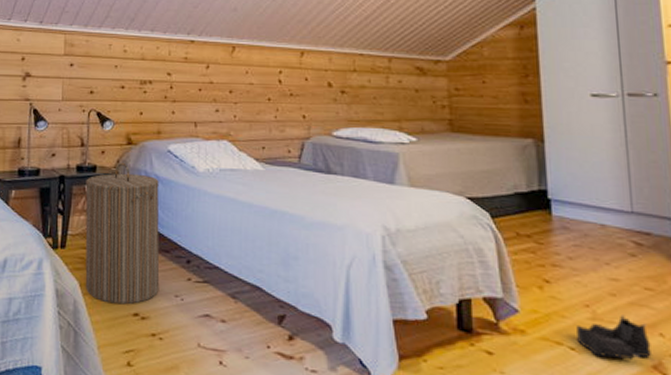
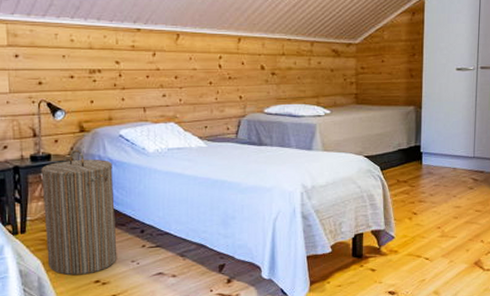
boots: present [576,315,651,361] -> none [431,231,475,261]

